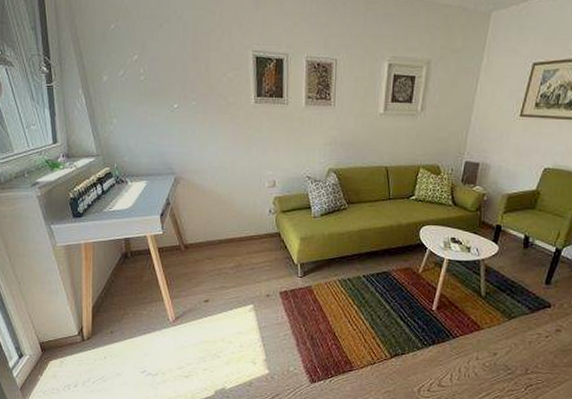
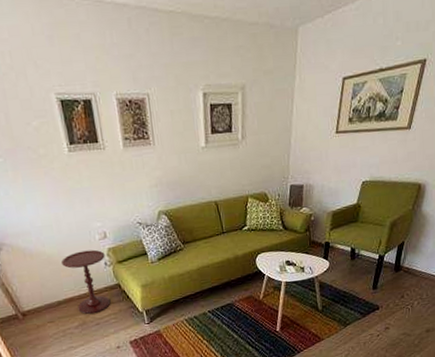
side table: none [230,195,271,257] -> present [61,249,111,314]

